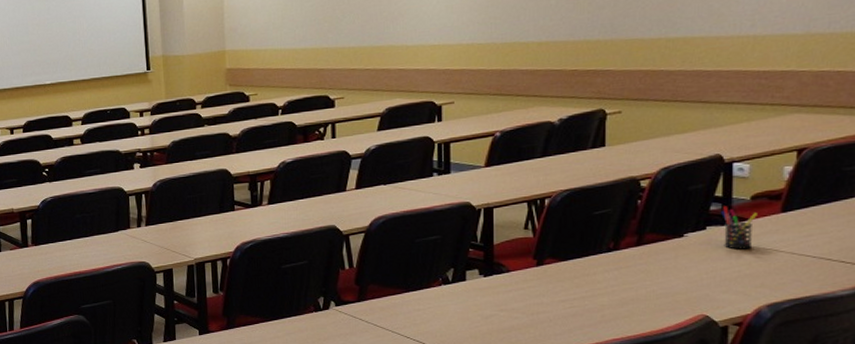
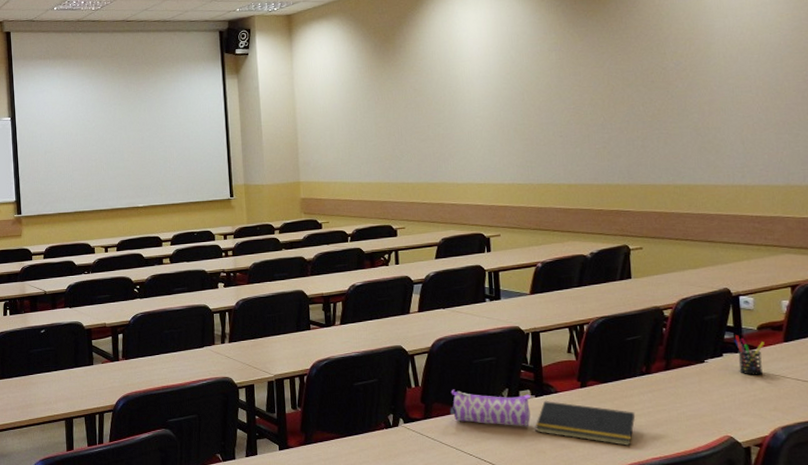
pencil case: none [386,270,478,308] -> present [449,389,531,427]
notepad: none [481,280,597,326] -> present [535,400,636,446]

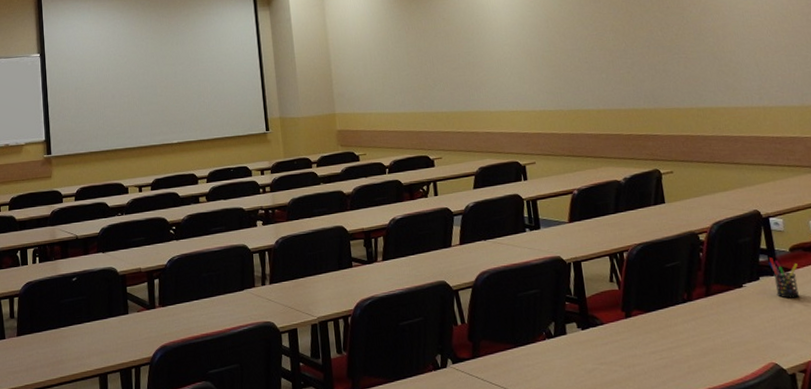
pencil case: present [449,389,531,427] -> none [497,325,579,363]
notepad: present [535,400,636,446] -> none [583,332,682,378]

